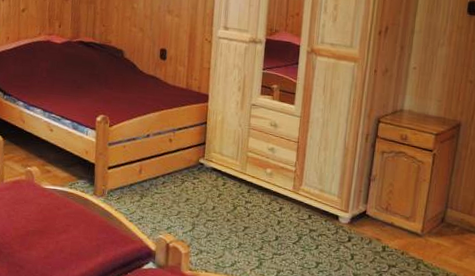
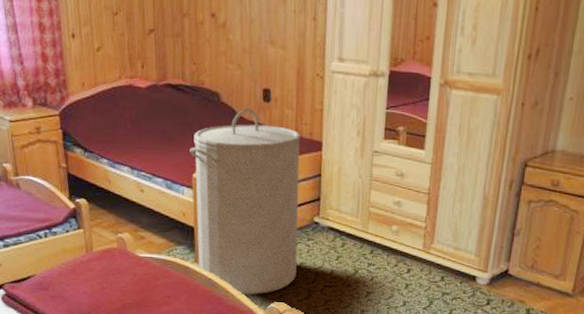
laundry hamper: none [95,64,191,226] -> present [189,109,301,295]

